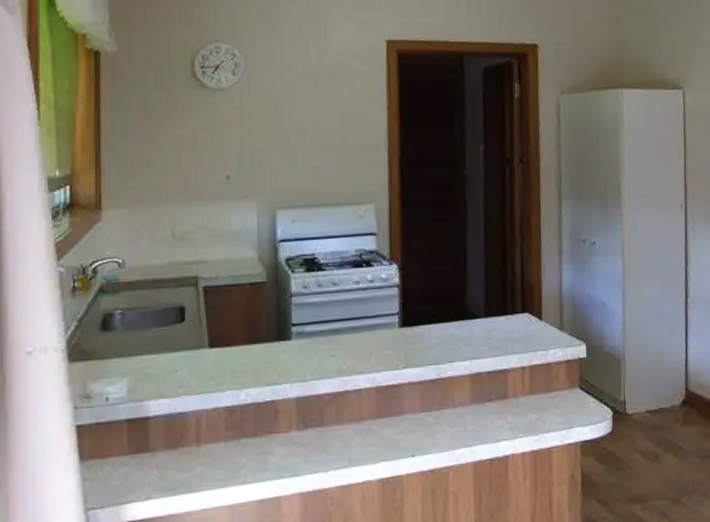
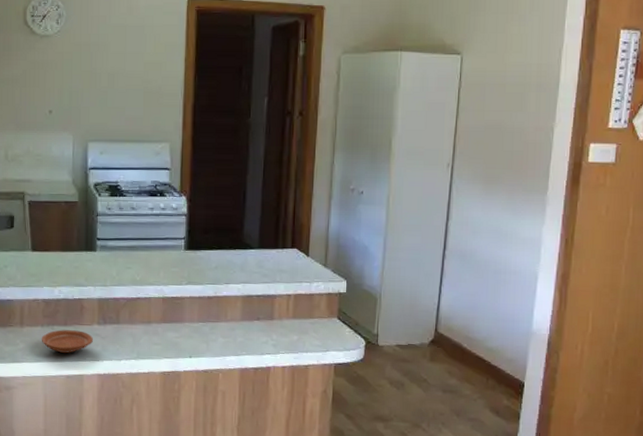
plate: none [224,440,292,472] -> present [41,330,93,353]

